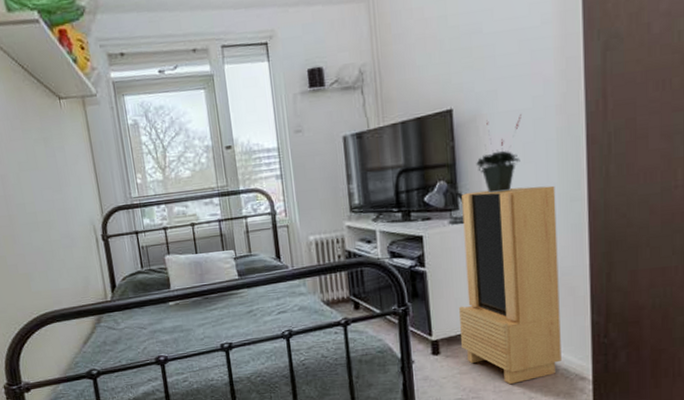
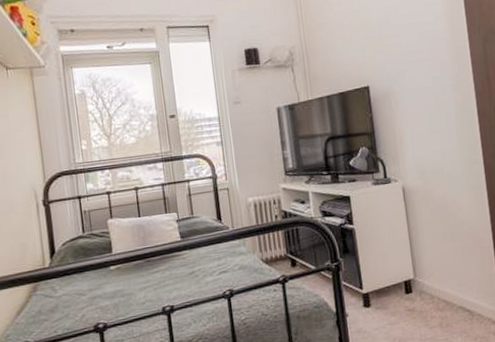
storage cabinet: present [459,185,562,384] -> none [381,151,476,332]
potted plant: present [476,114,521,193] -> none [391,91,428,158]

